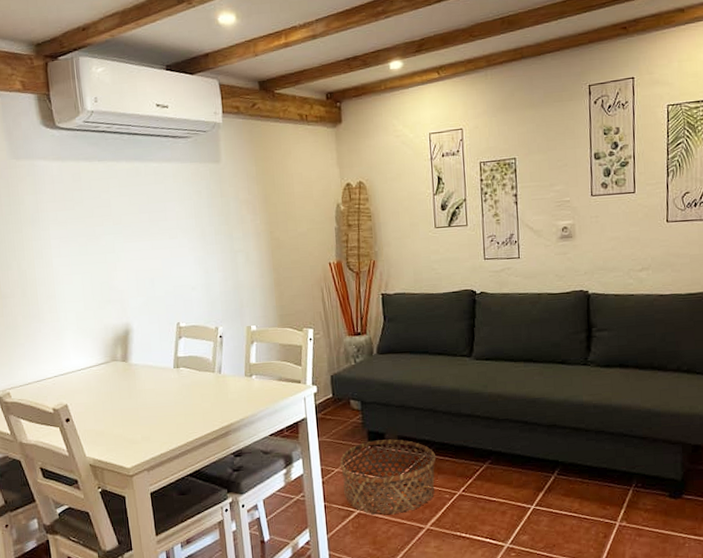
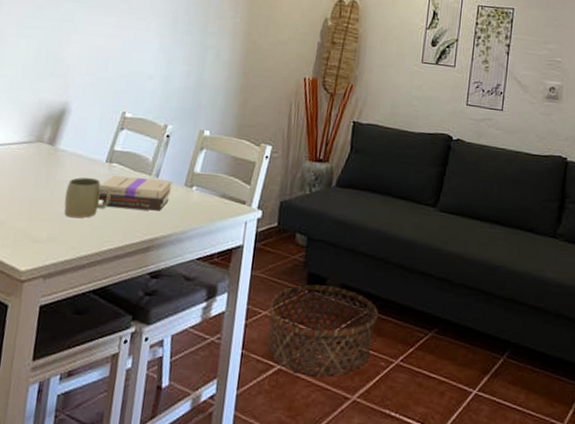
mug: none [146,383,185,419] -> present [64,177,111,218]
books: none [173,374,235,404] -> present [98,175,172,211]

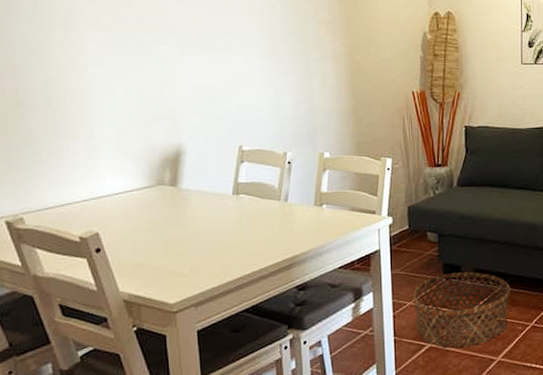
mug: present [64,177,111,218] -> none [198,210,244,249]
books: present [98,175,172,211] -> none [230,203,302,234]

